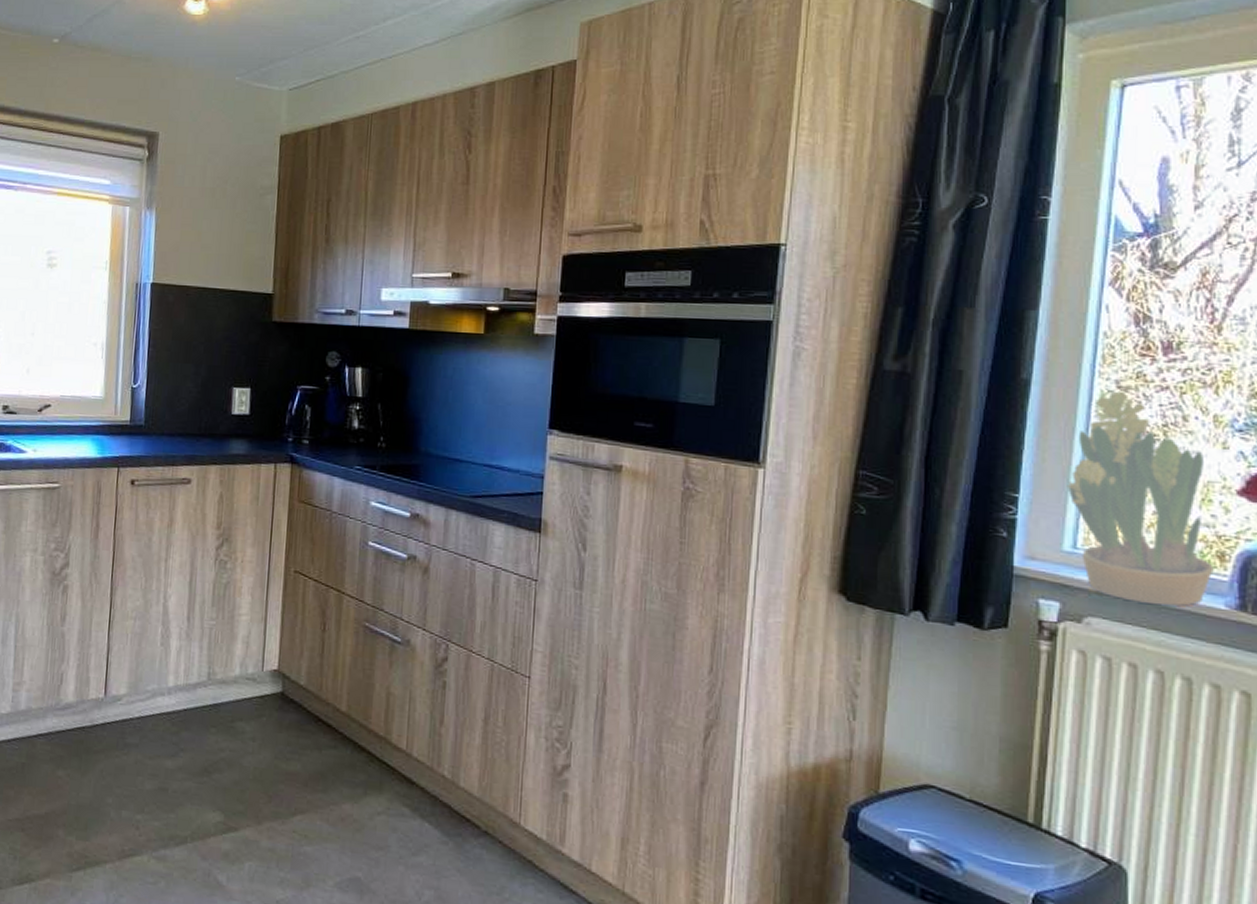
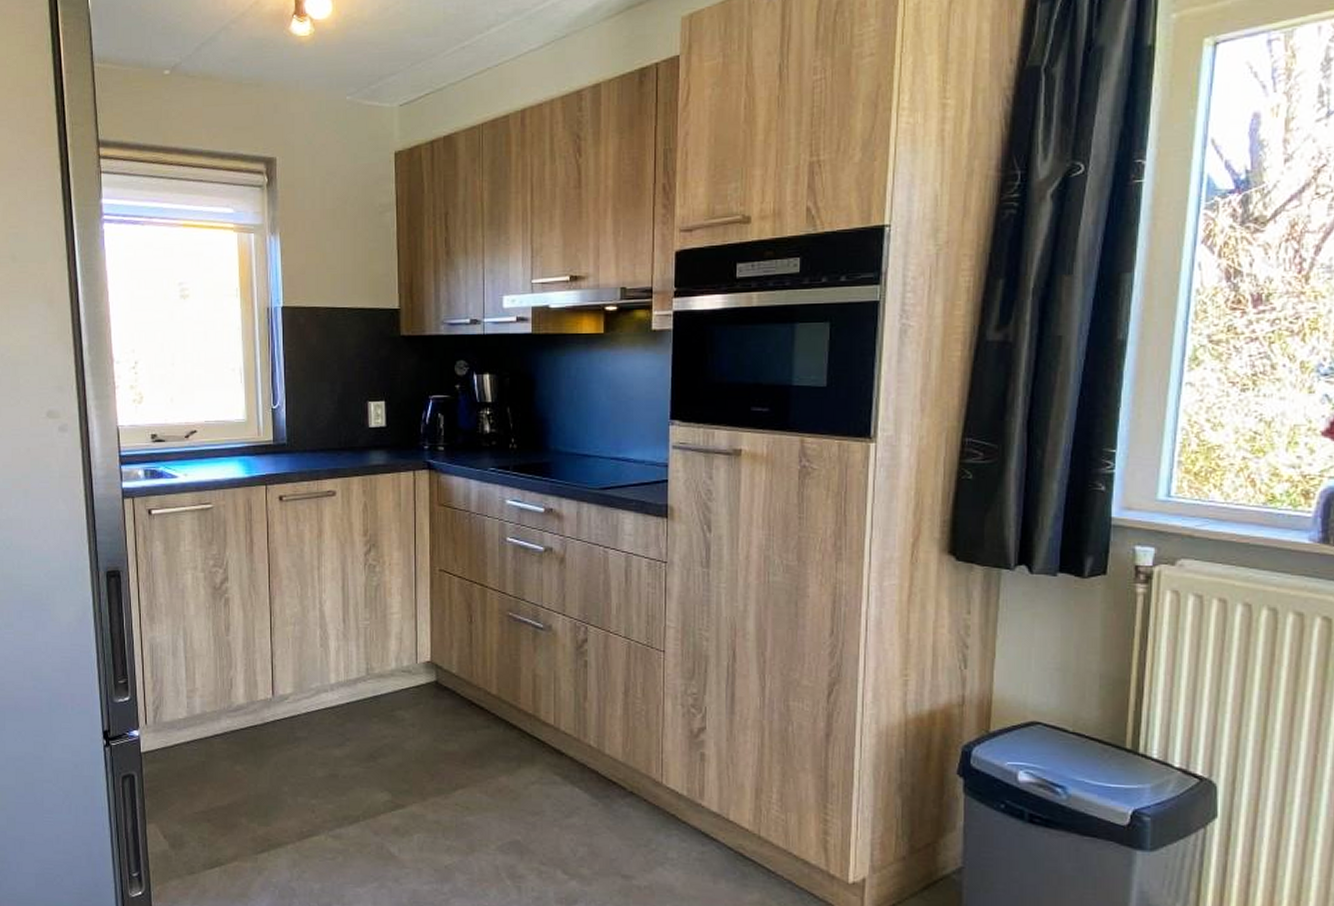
potted flower: present [1066,391,1214,607] -> none [1161,345,1299,544]

